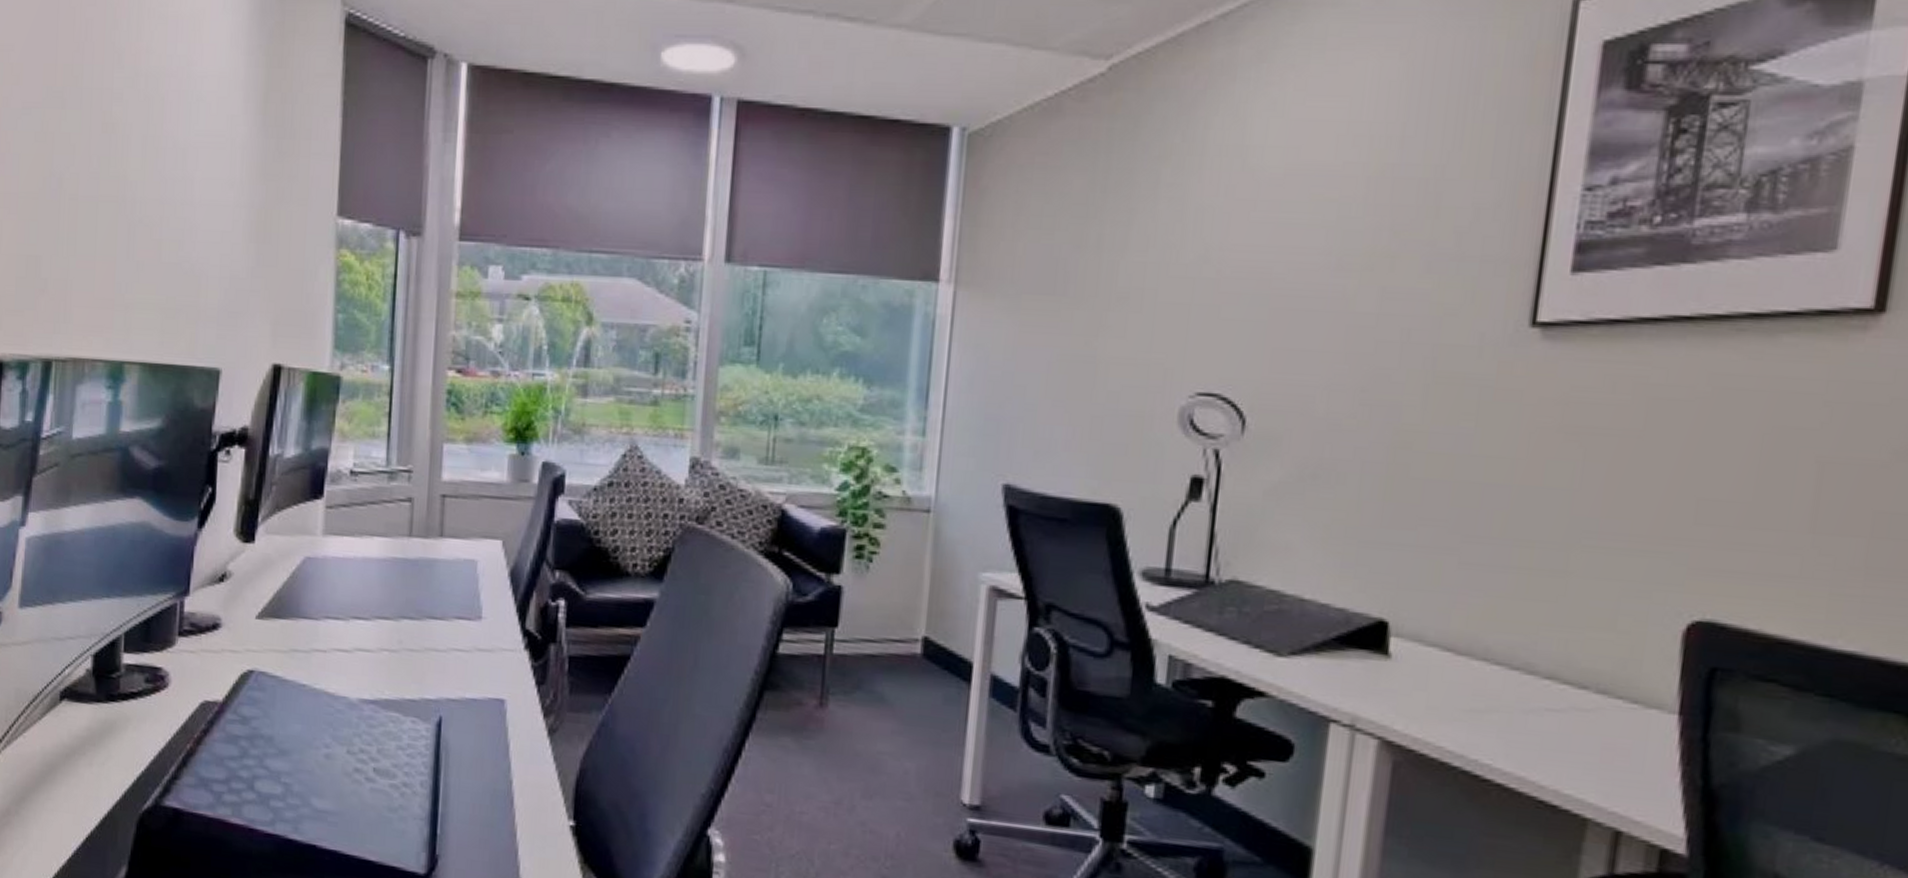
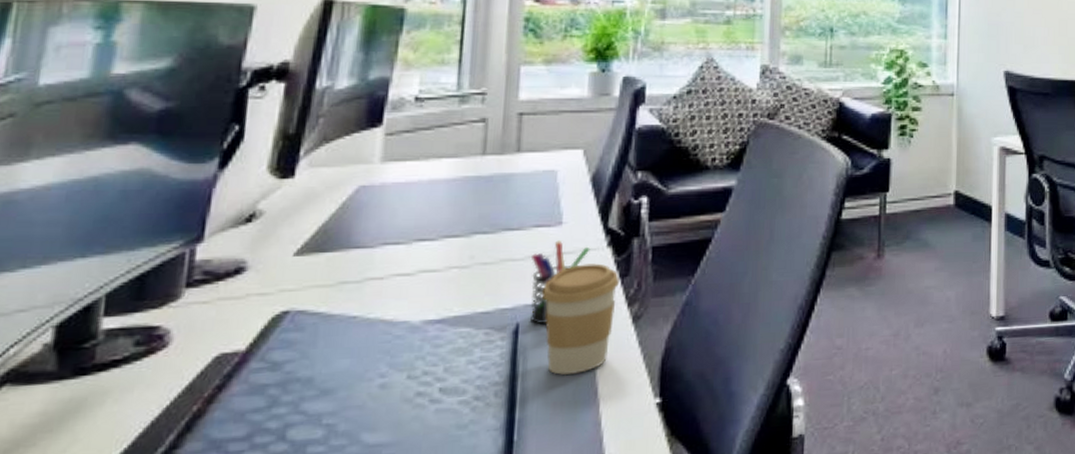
pen holder: none [452,636,508,722] -> present [530,240,590,325]
coffee cup: none [462,664,536,779] -> present [541,263,619,375]

